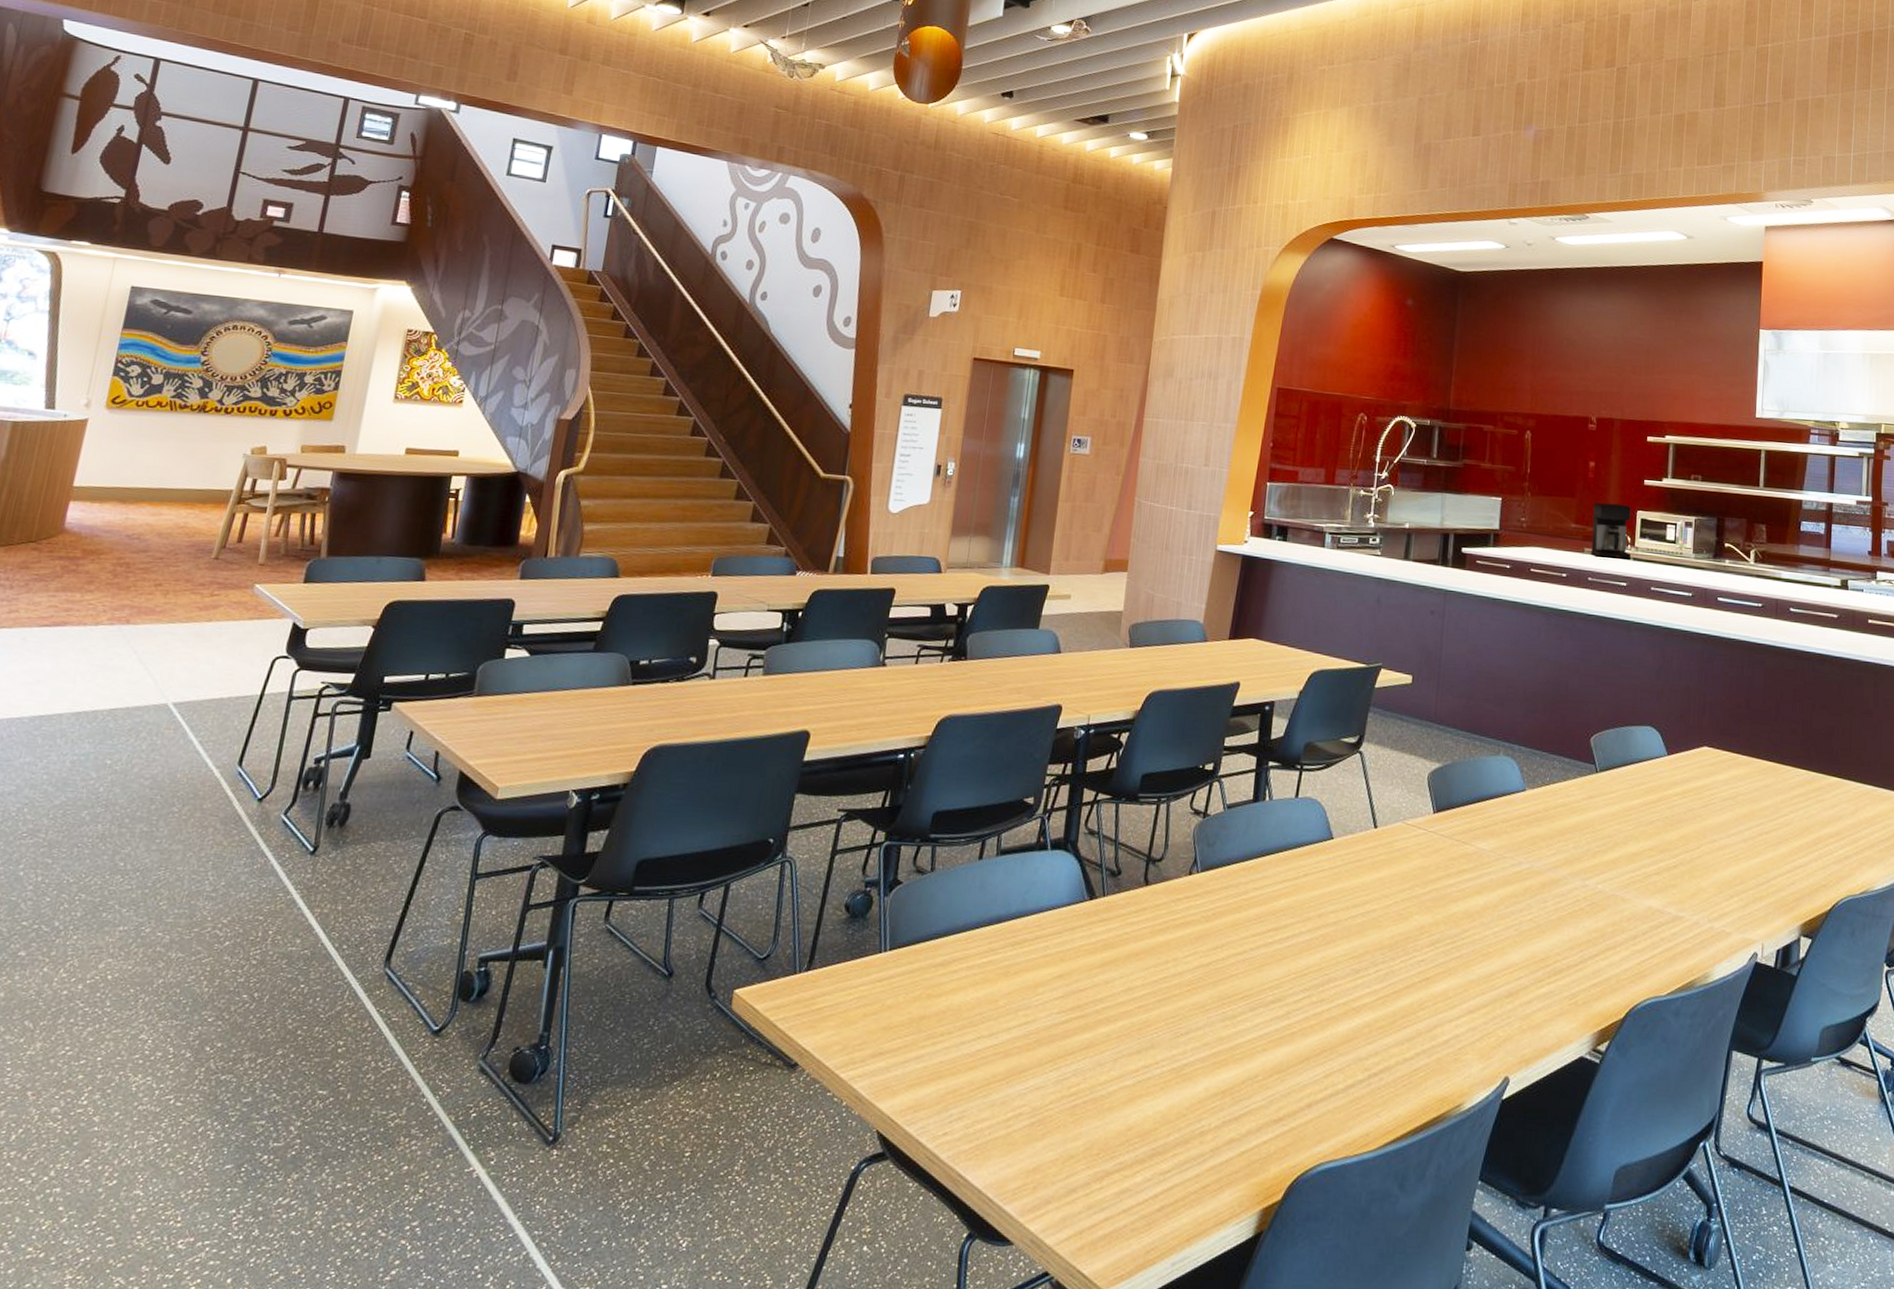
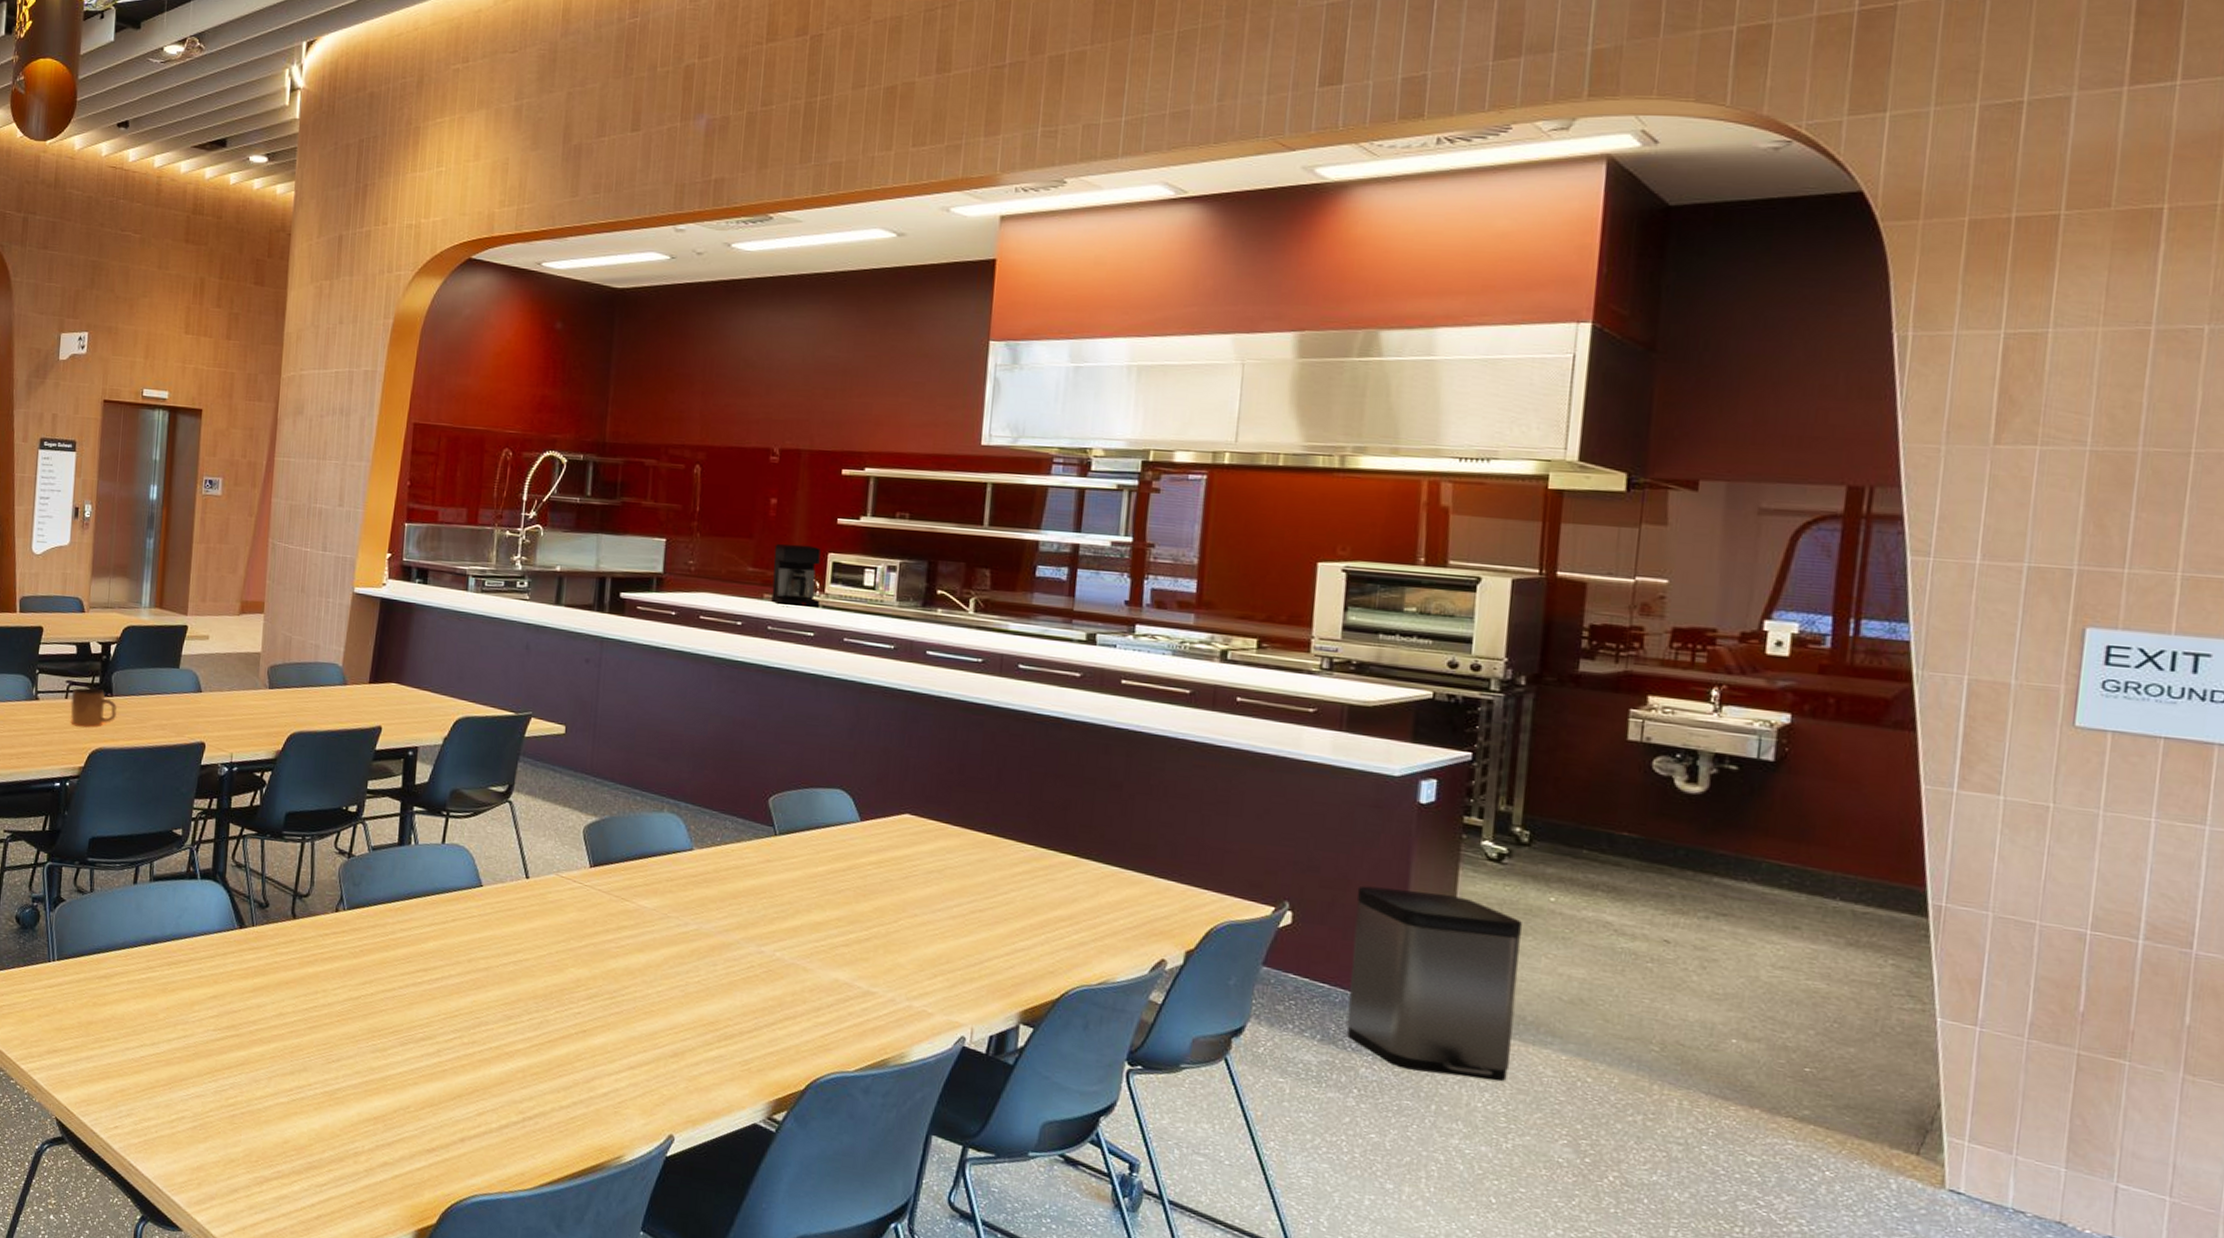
mug: none [919,651,971,695] -> present [70,687,117,729]

